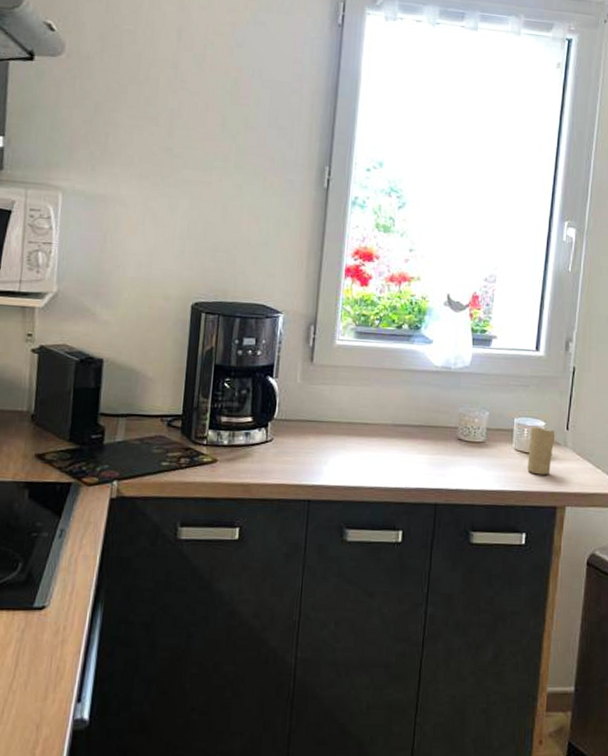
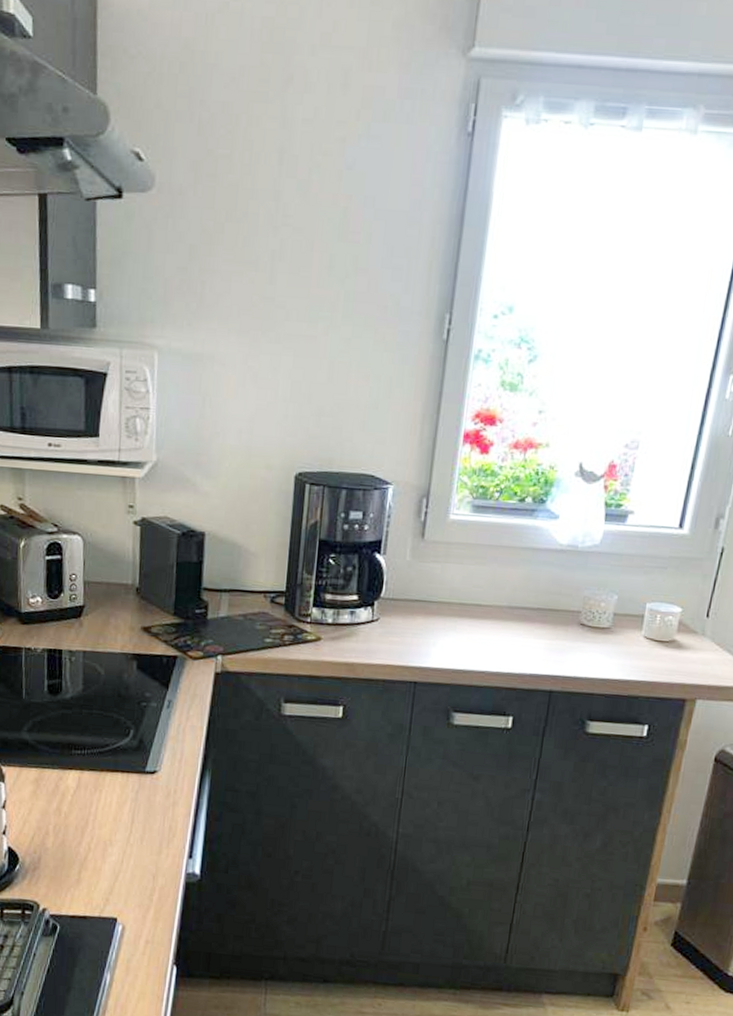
candle: present [527,426,555,475] -> none [656,612,693,666]

